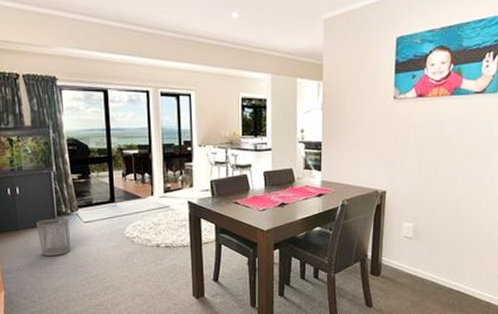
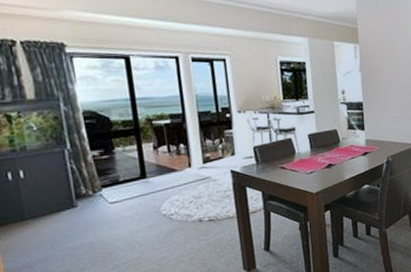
waste bin: present [36,218,71,256] -> none [49,200,95,246]

